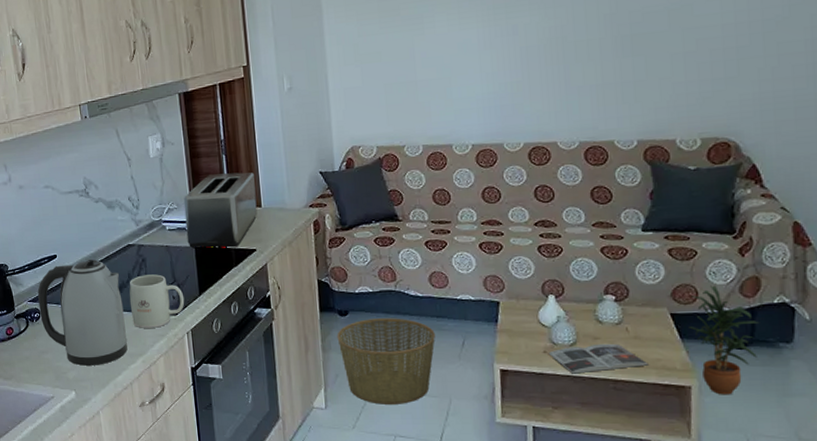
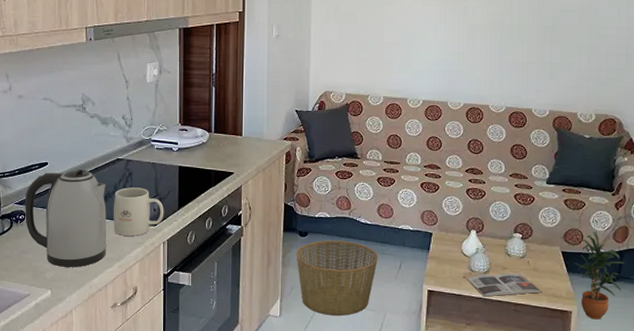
toaster: present [183,172,258,248] -> none [172,102,239,169]

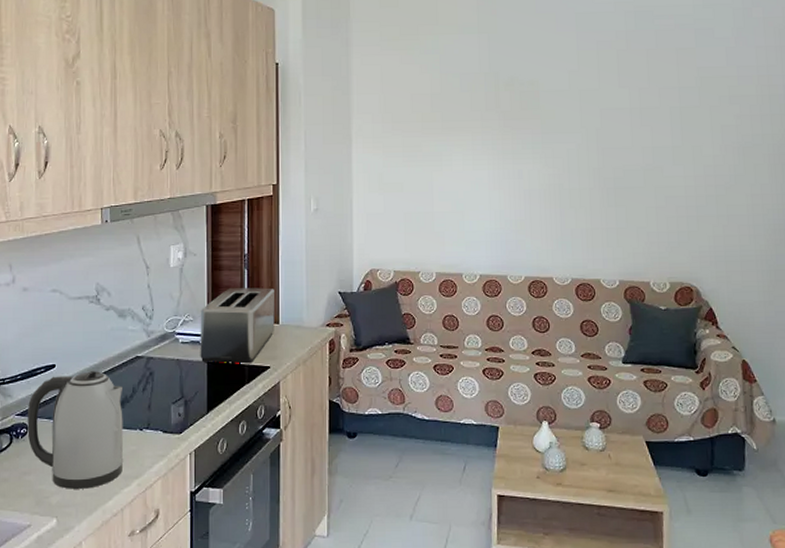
mug: present [113,187,164,236] -> none [131,389,191,448]
toaster: none [172,102,239,169] -> present [200,287,275,364]
basket: present [296,240,378,316] -> none [344,441,439,532]
magazine: present [466,273,542,297] -> none [541,469,627,500]
potted plant: present [574,231,626,320] -> none [661,415,718,520]

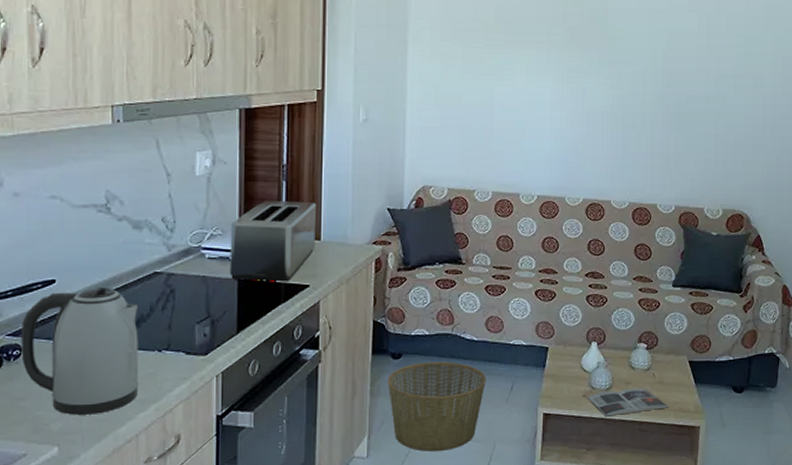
basket: none [344,441,439,532] -> present [387,362,486,451]
magazine: none [541,469,627,500] -> present [587,387,669,417]

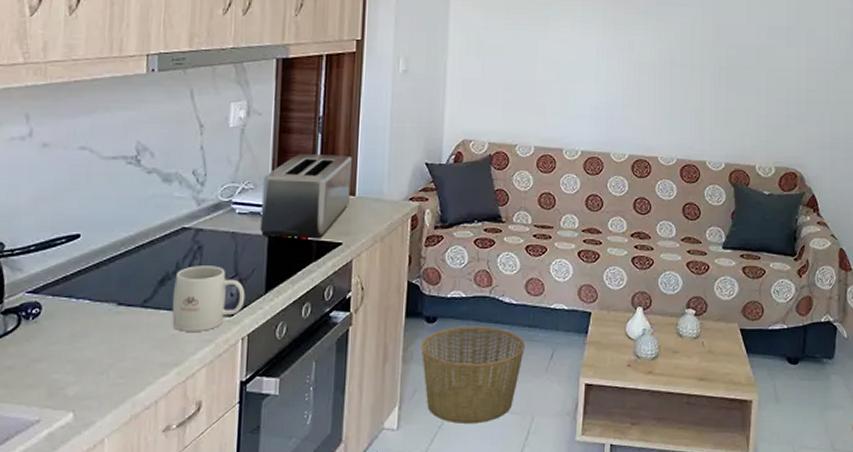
kettle: present [21,288,139,415] -> none [40,243,163,379]
mug: none [147,308,218,370] -> present [171,266,246,332]
magazine: present [587,387,669,417] -> none [631,357,719,388]

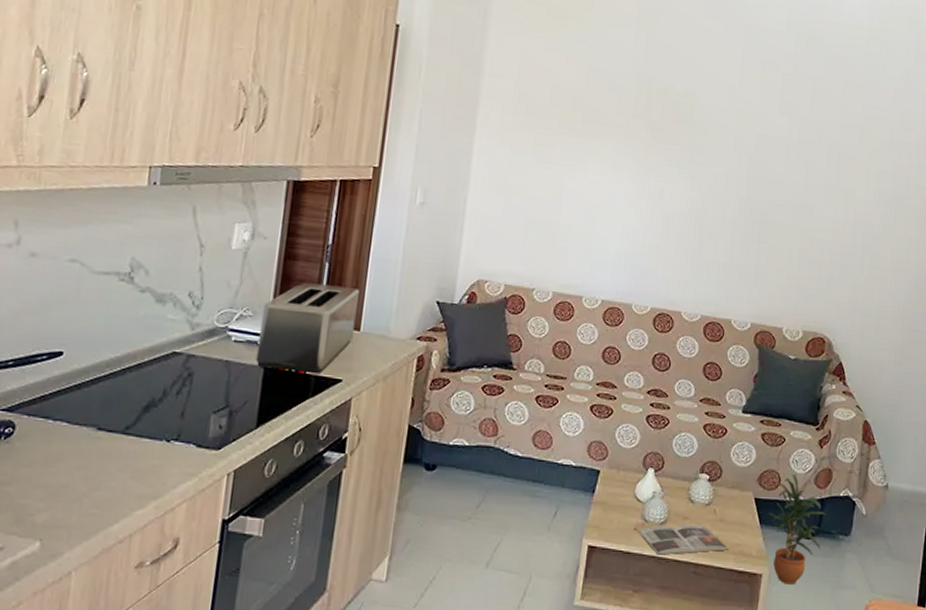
mug: present [171,266,246,332] -> none [154,393,235,464]
basket: present [421,326,525,424] -> none [417,476,528,580]
magazine: none [631,357,719,388] -> present [638,524,729,555]
potted plant: none [754,303,810,409] -> present [768,473,827,585]

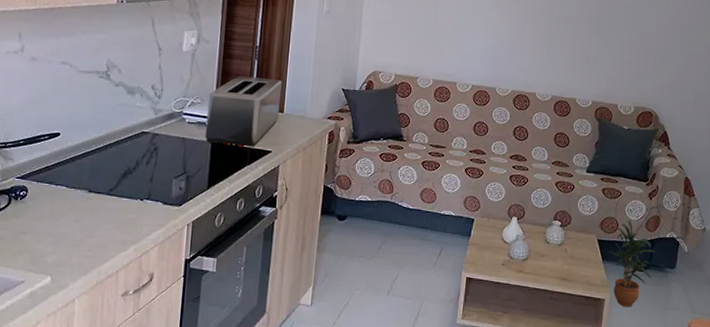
magazine: present [638,524,729,555] -> none [505,260,578,285]

